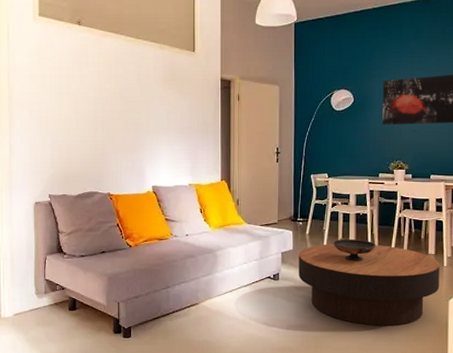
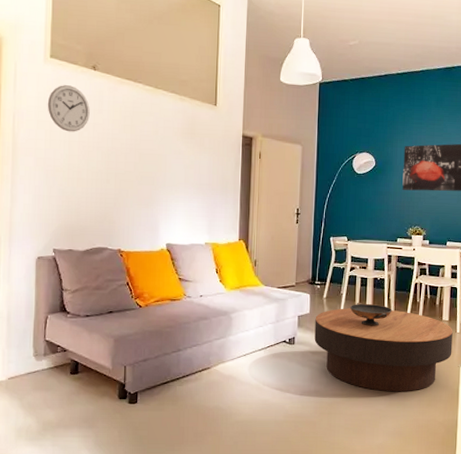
wall clock: none [38,41,77,85] -> present [47,85,90,132]

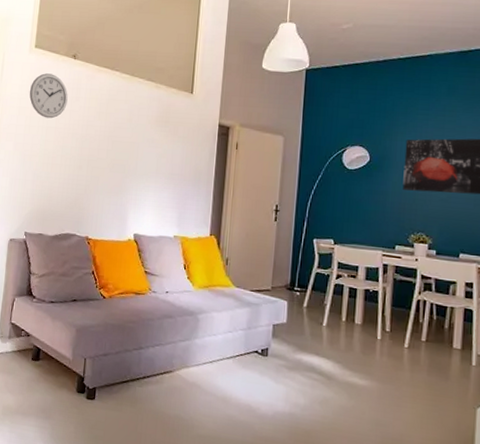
coffee table: present [314,308,453,392] -> none [291,320,467,431]
decorative bowl: present [349,302,393,326] -> none [334,315,388,347]

